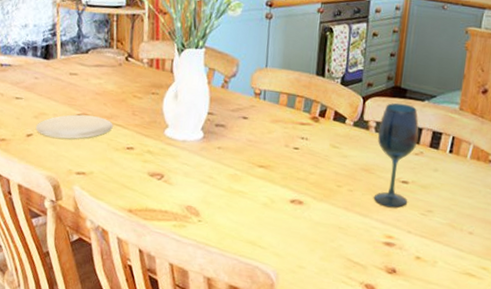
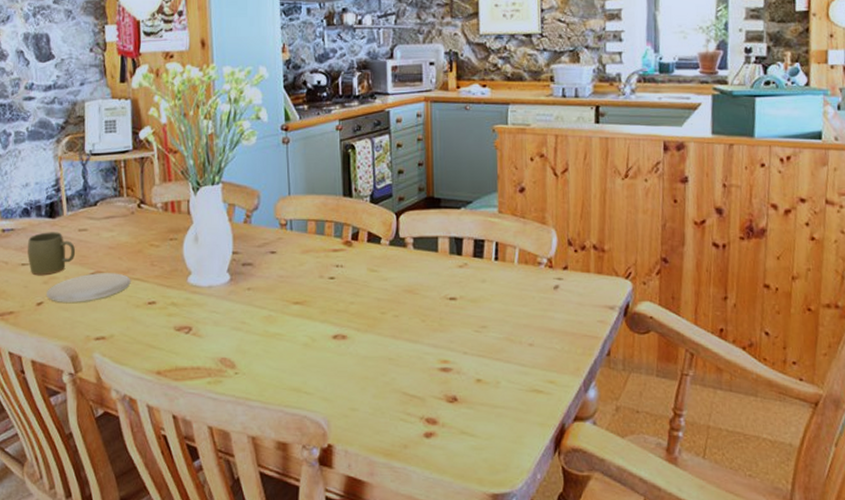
mug: none [21,71,66,111] -> present [27,232,76,275]
wineglass: present [373,103,419,208] -> none [417,214,460,329]

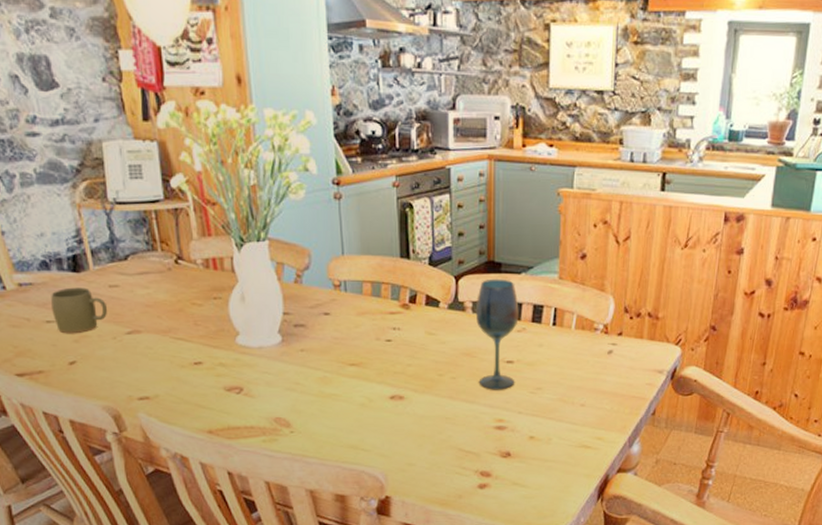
plate: present [46,273,131,304] -> none [78,332,174,363]
wineglass: none [417,214,460,329] -> present [476,279,519,390]

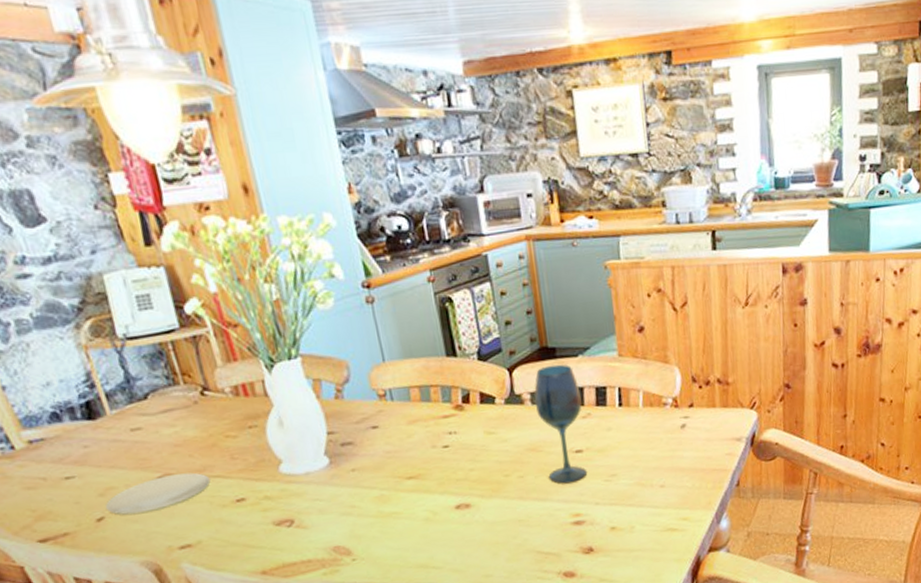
mug: present [50,287,108,333] -> none [66,435,133,488]
plate: none [78,332,174,363] -> present [105,472,211,516]

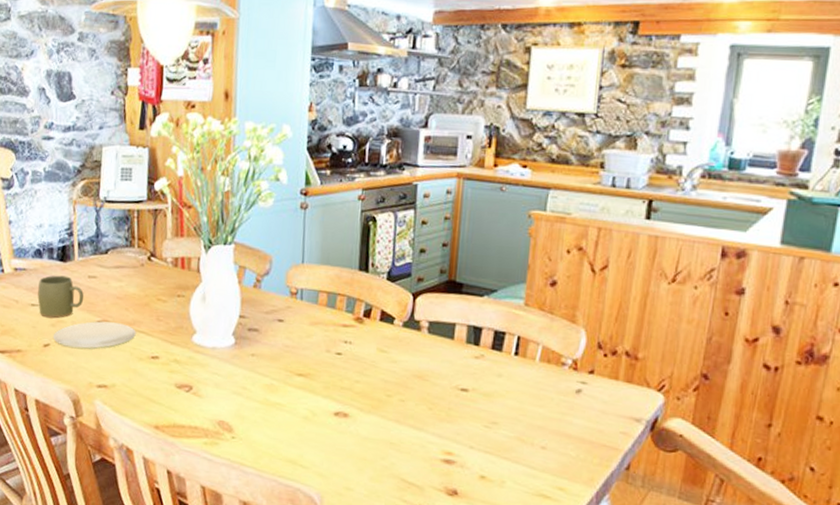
mug: none [66,435,133,488] -> present [37,275,84,318]
wineglass: present [534,364,588,484] -> none [429,299,479,420]

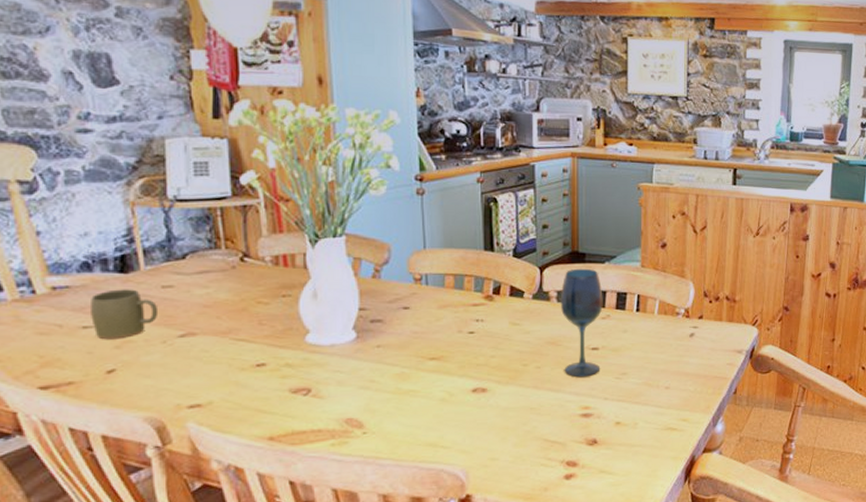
plate: present [52,321,136,350] -> none [118,334,234,370]
wineglass: none [429,299,479,420] -> present [561,268,603,378]

